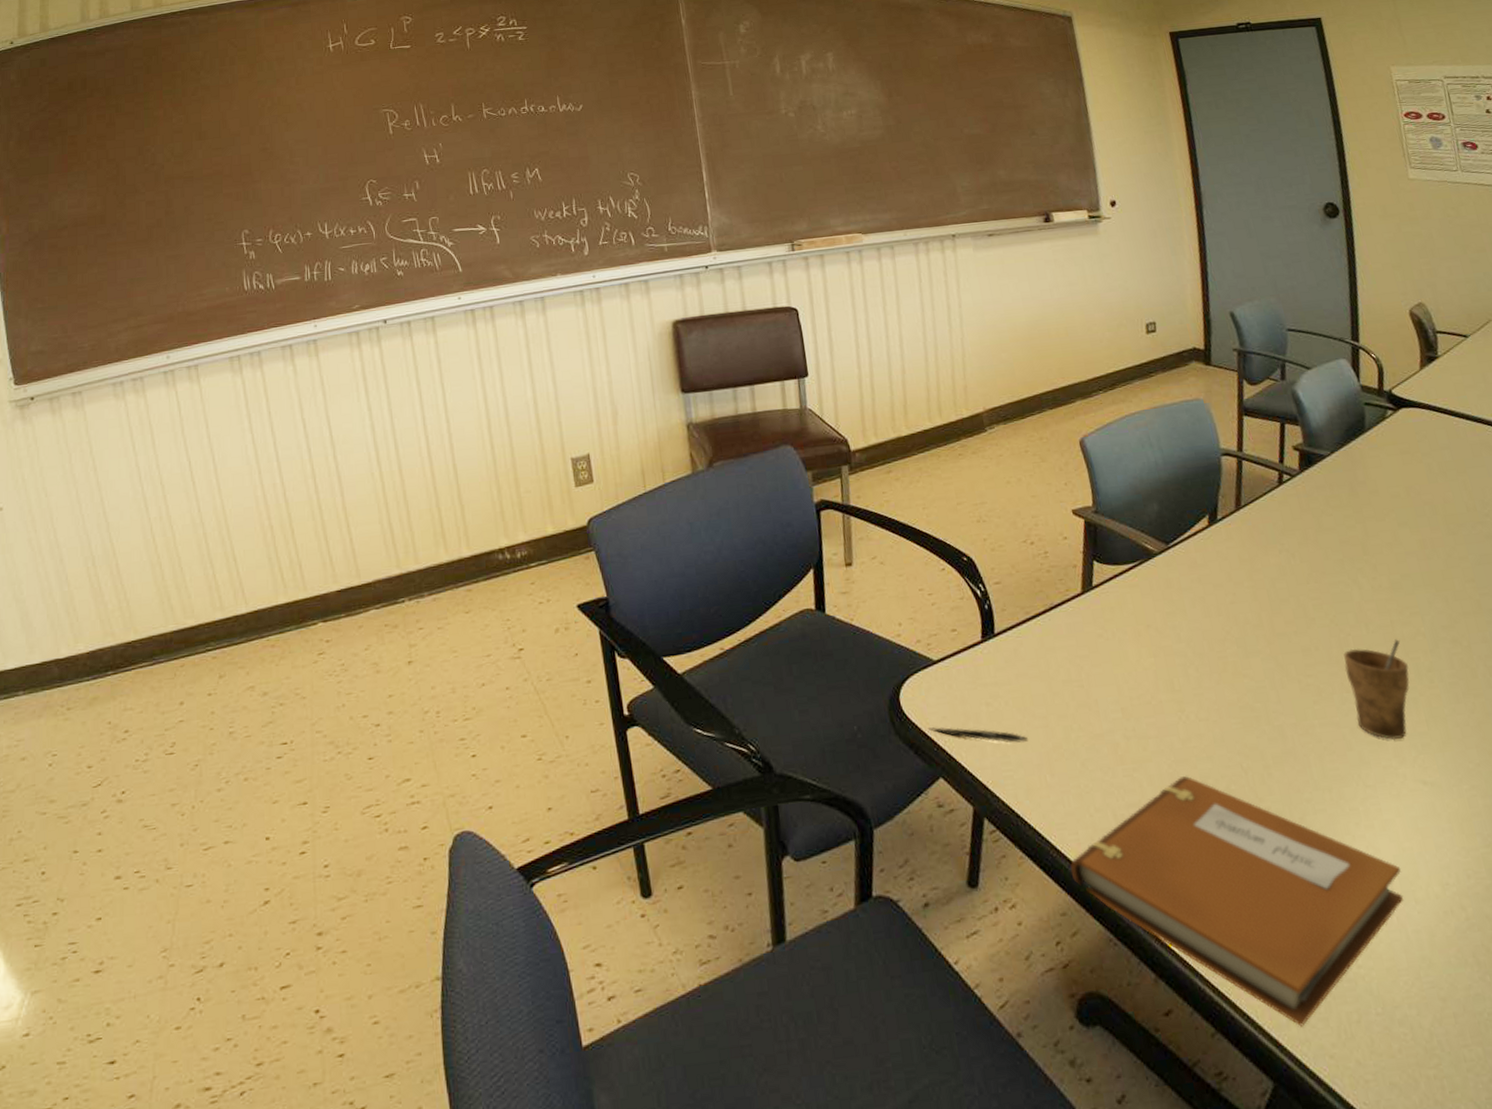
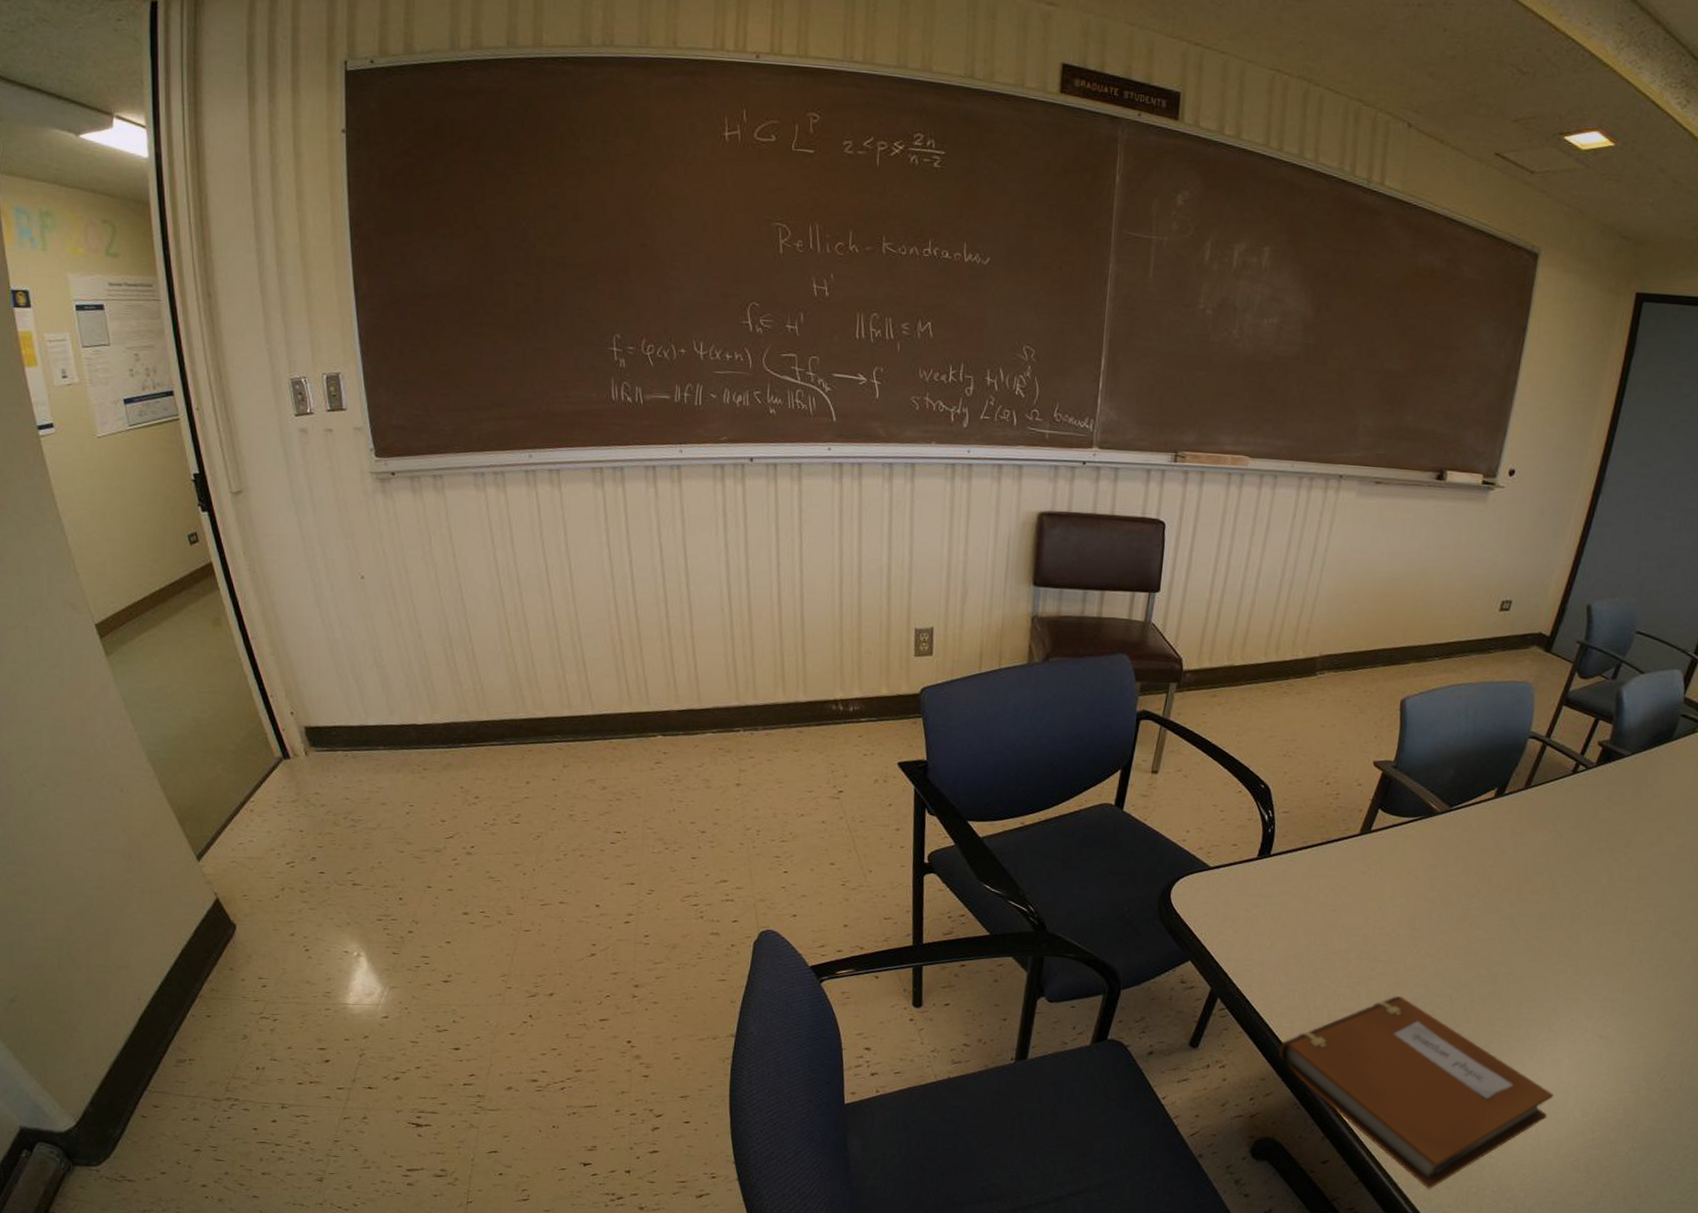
pen: present [927,727,1029,743] -> none [1189,920,1275,946]
cup: present [1343,639,1410,741] -> none [1563,922,1627,1001]

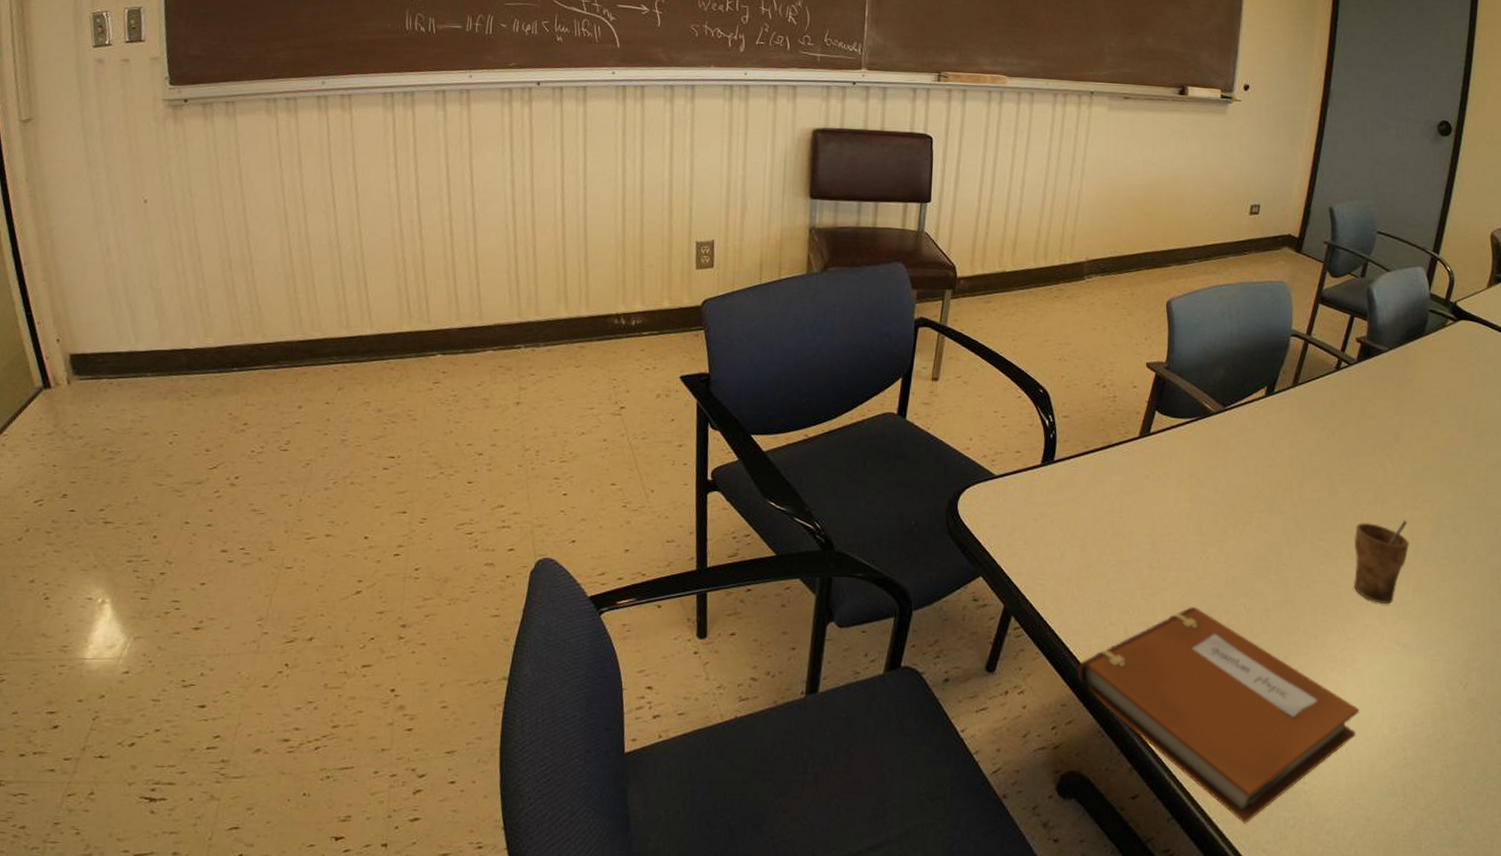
cup: none [1563,922,1627,1001] -> present [1353,520,1409,605]

